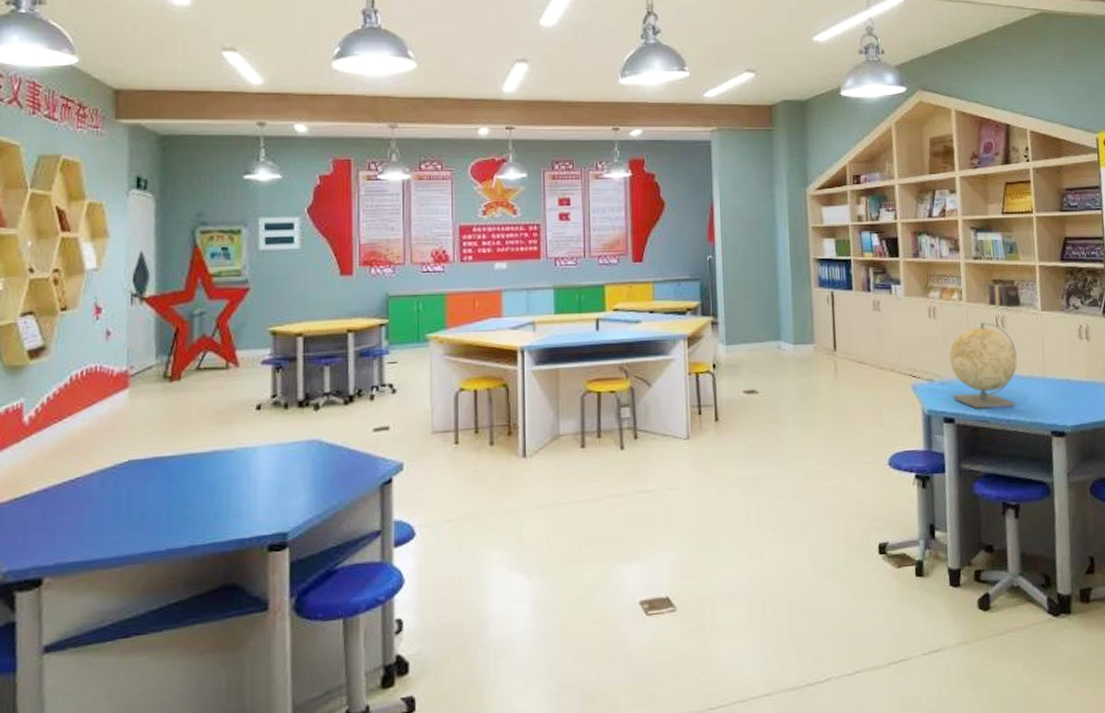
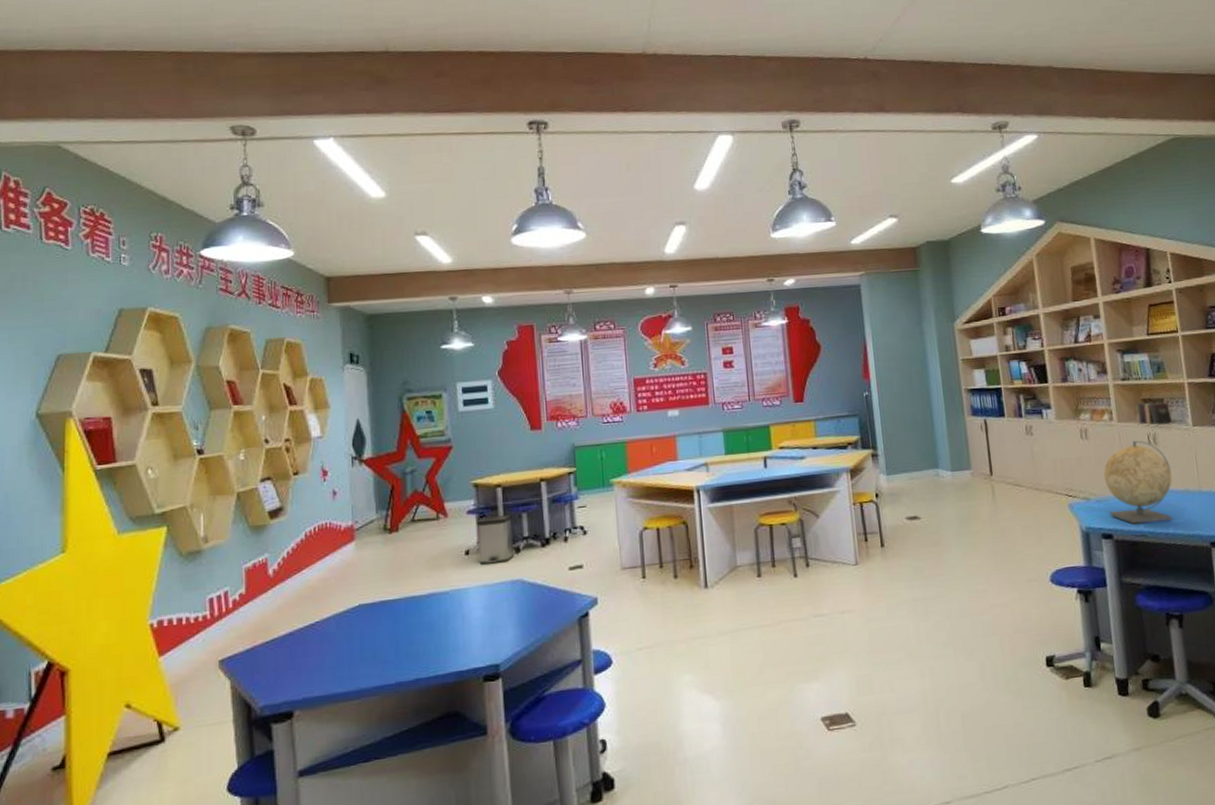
pedal bin: none [271,367,312,423] -> present [476,514,514,566]

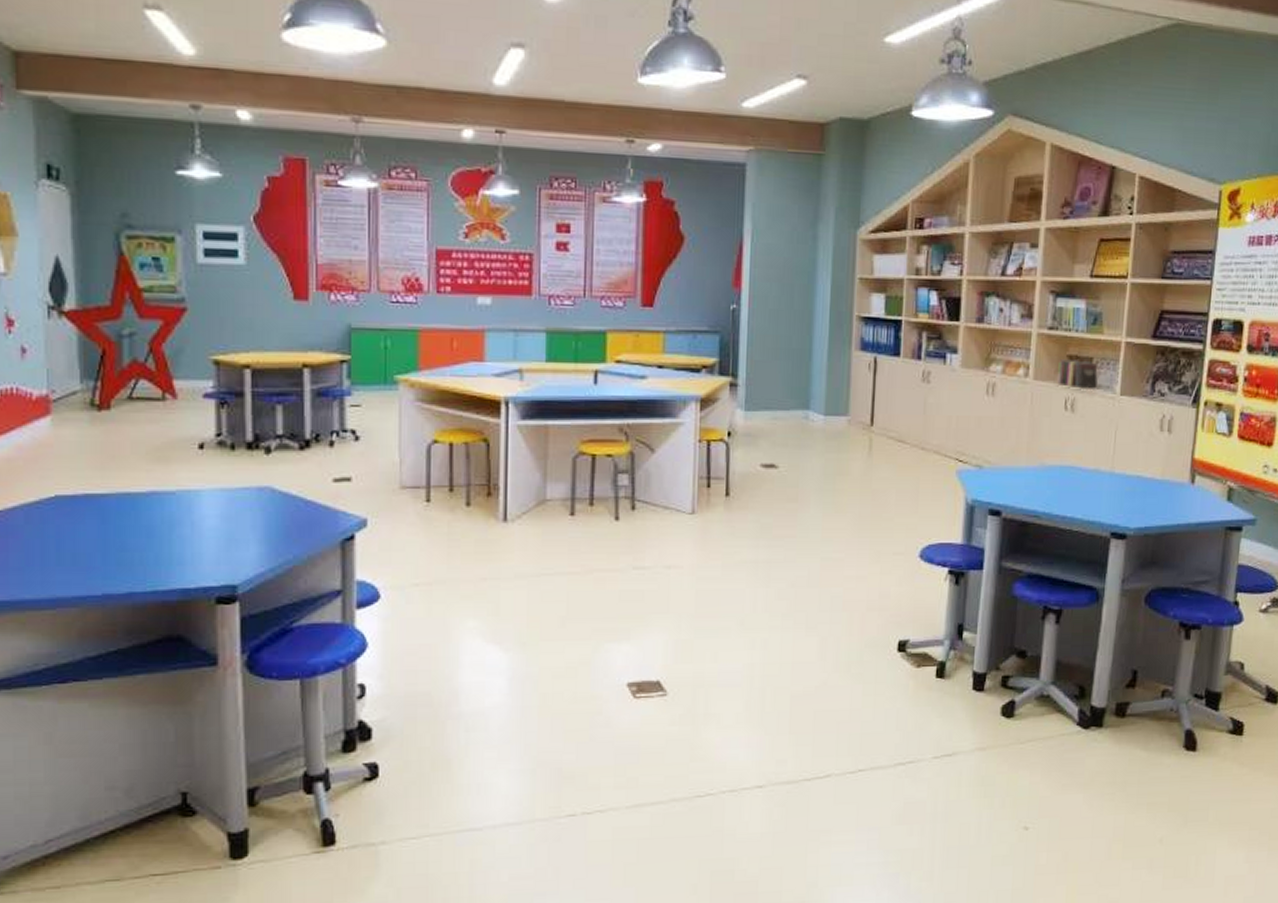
pedal bin: present [476,514,514,566] -> none [214,404,262,465]
globe: present [1104,440,1173,524] -> none [1002,404,1084,504]

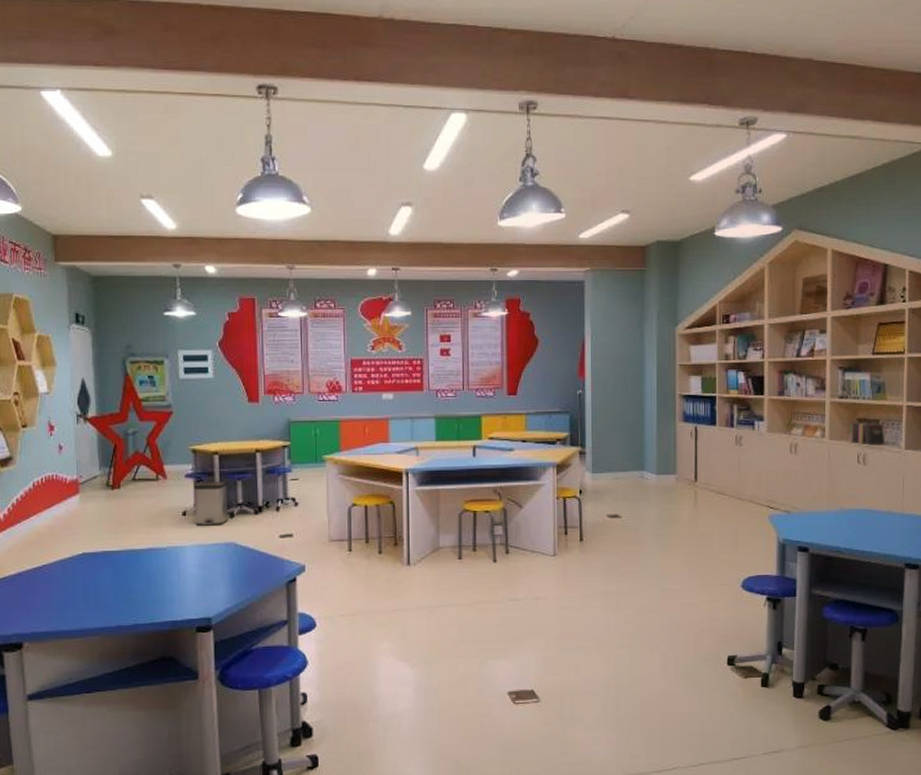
pedal bin: none [214,404,262,465] -> present [193,481,228,527]

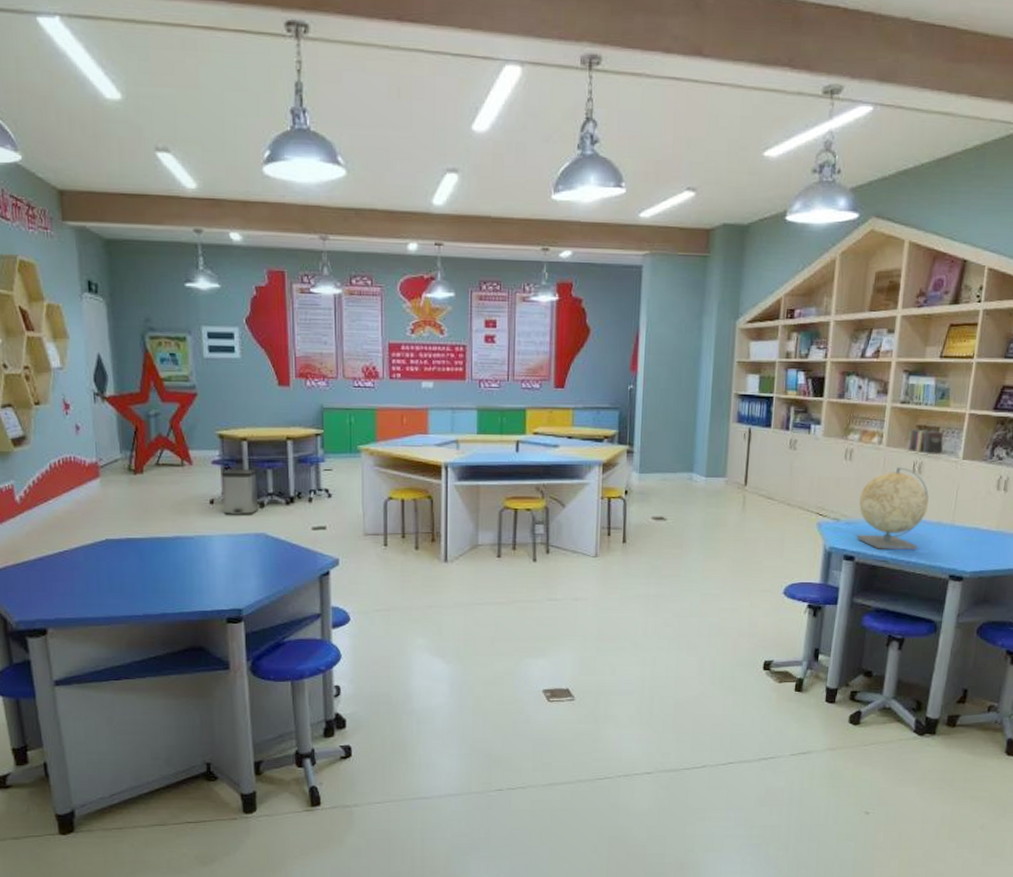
globe: none [808,458,876,541] -> present [856,467,929,551]

